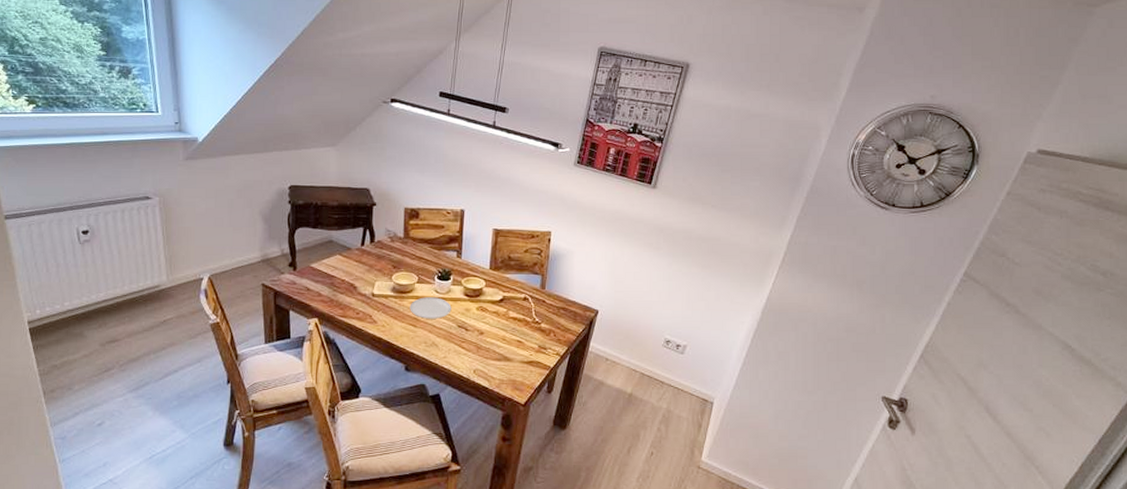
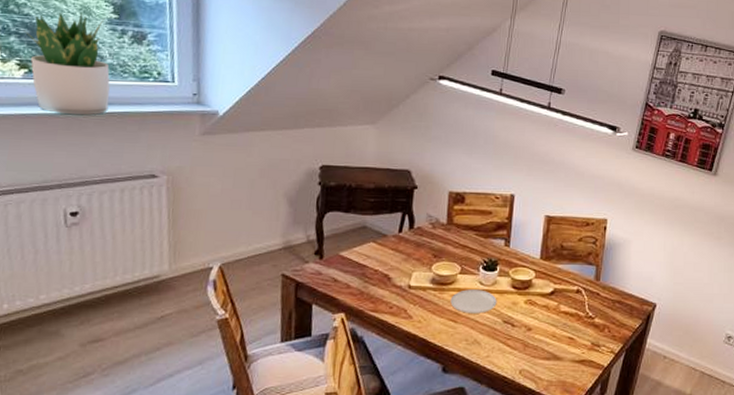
planter: none [29,51,105,145] -> present [24,12,110,116]

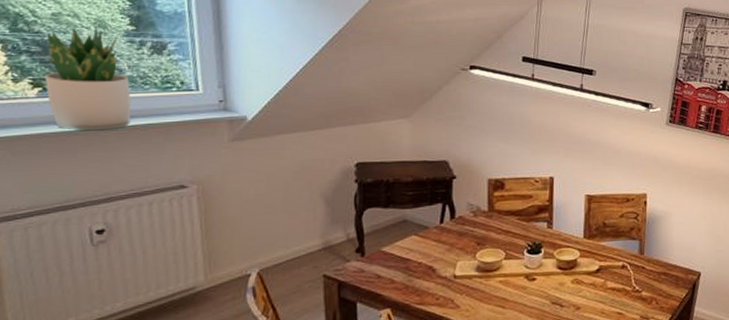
plate: present [450,289,497,314] -> none [497,273,544,298]

